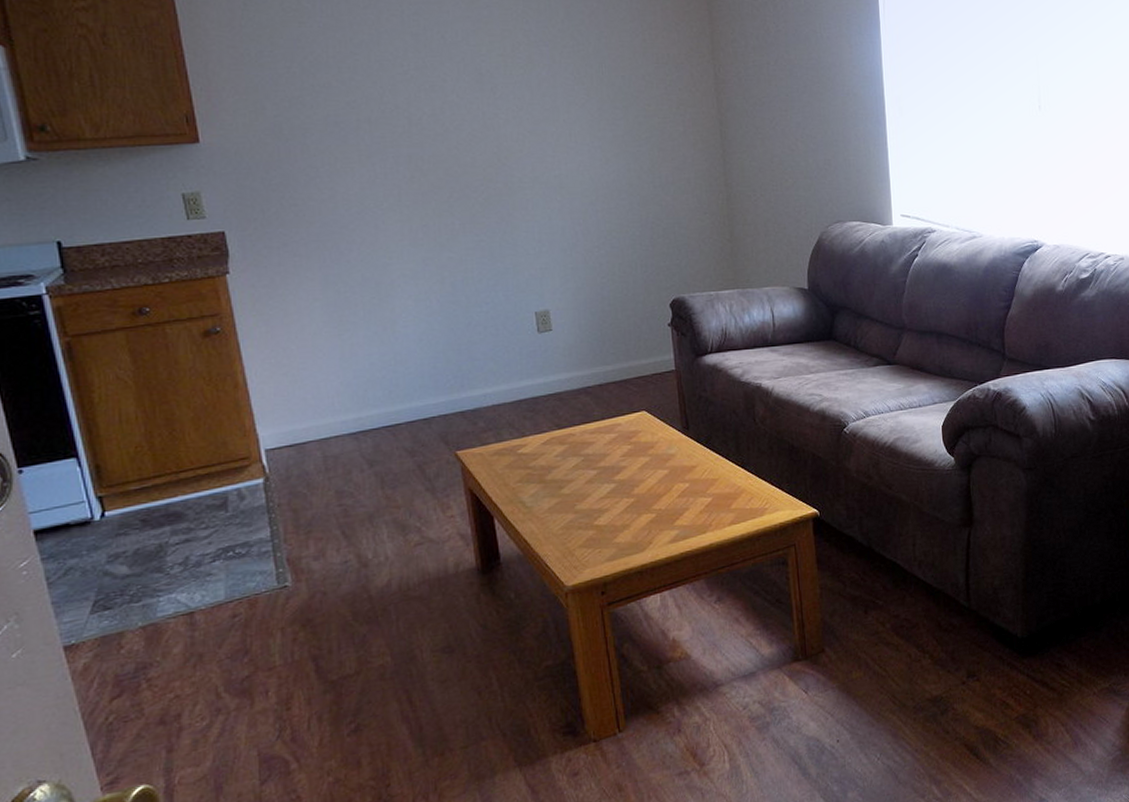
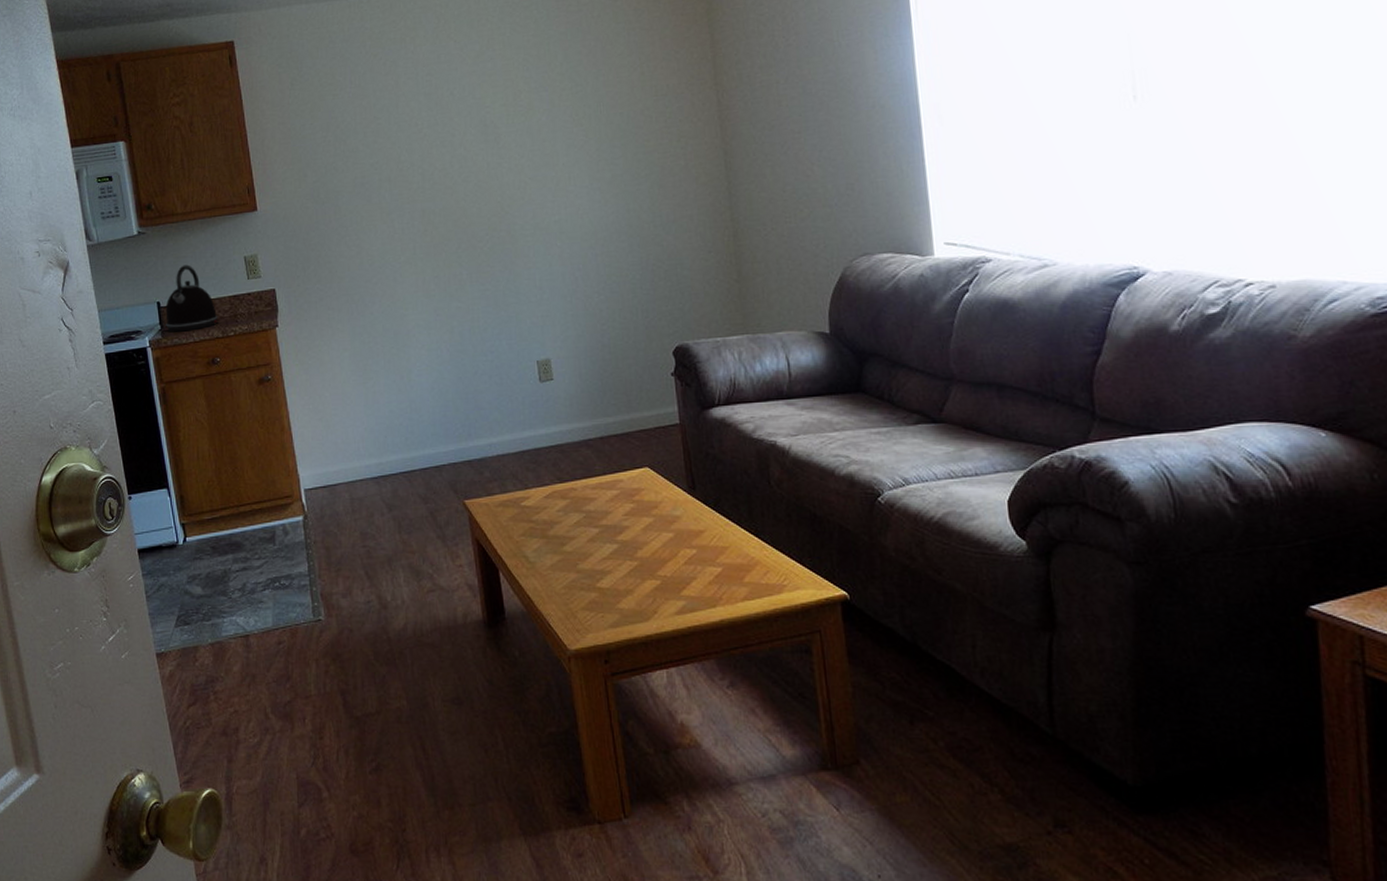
kettle: none [69,199,147,278] -> present [165,264,218,332]

